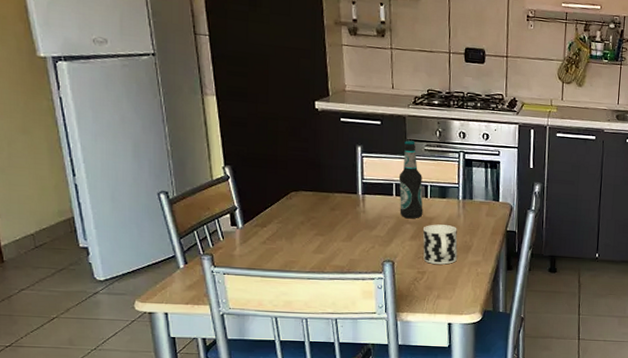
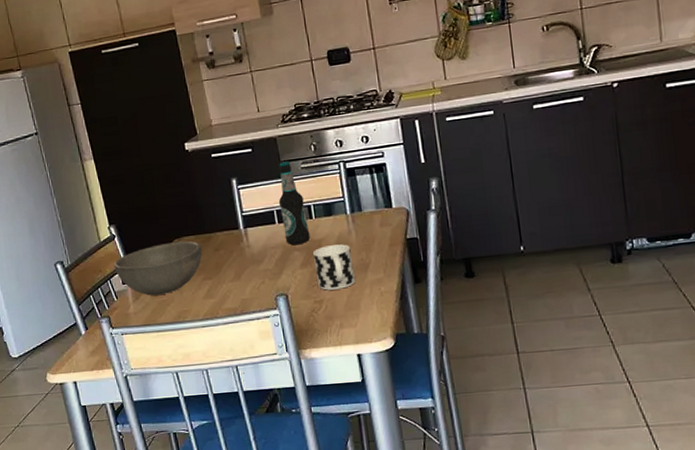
bowl: none [224,193,318,243] -> present [114,240,203,296]

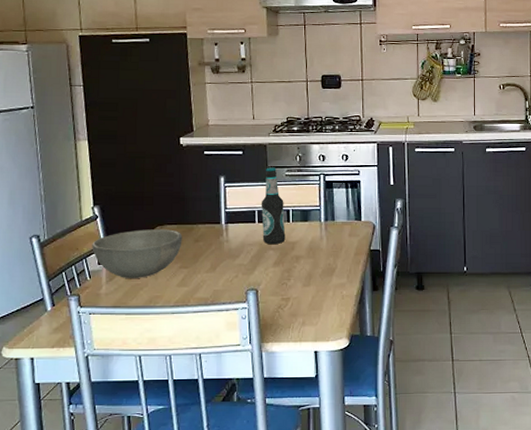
cup: present [312,244,356,291] -> none [285,248,321,289]

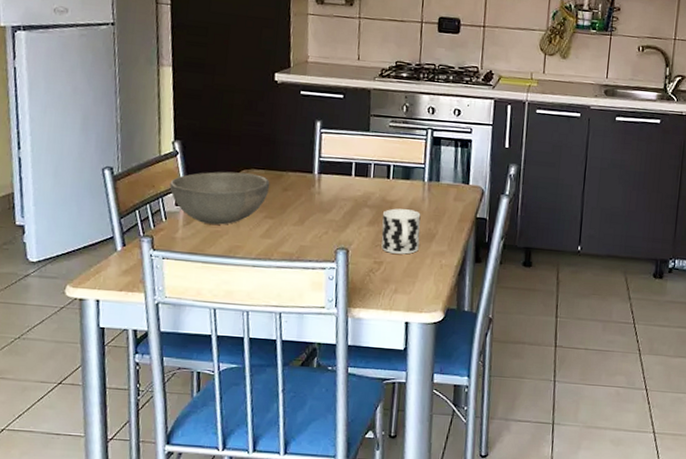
bottle: present [261,167,286,245] -> none [358,115,385,202]
cup: none [285,248,321,289] -> present [381,208,421,255]

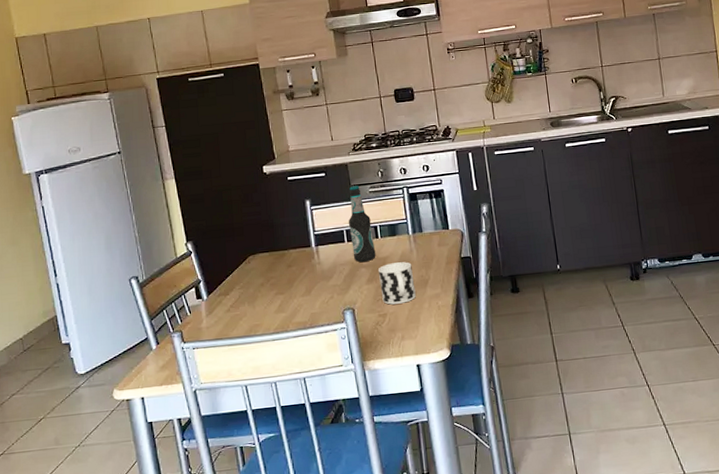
bowl: present [169,171,270,225] -> none [189,257,276,310]
bottle: none [358,115,385,202] -> present [348,185,376,263]

